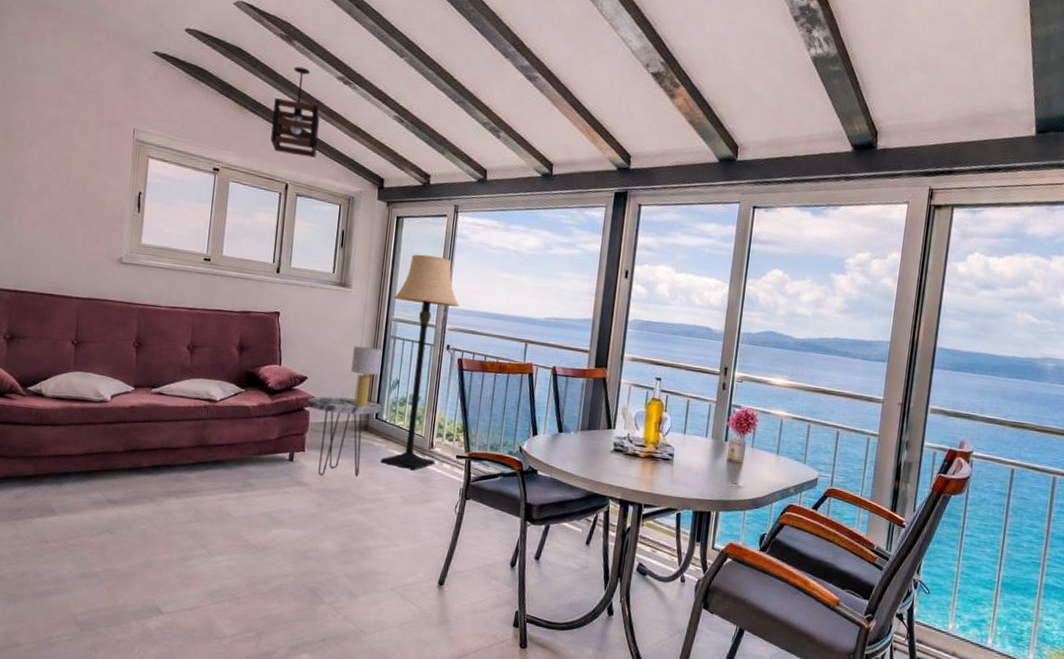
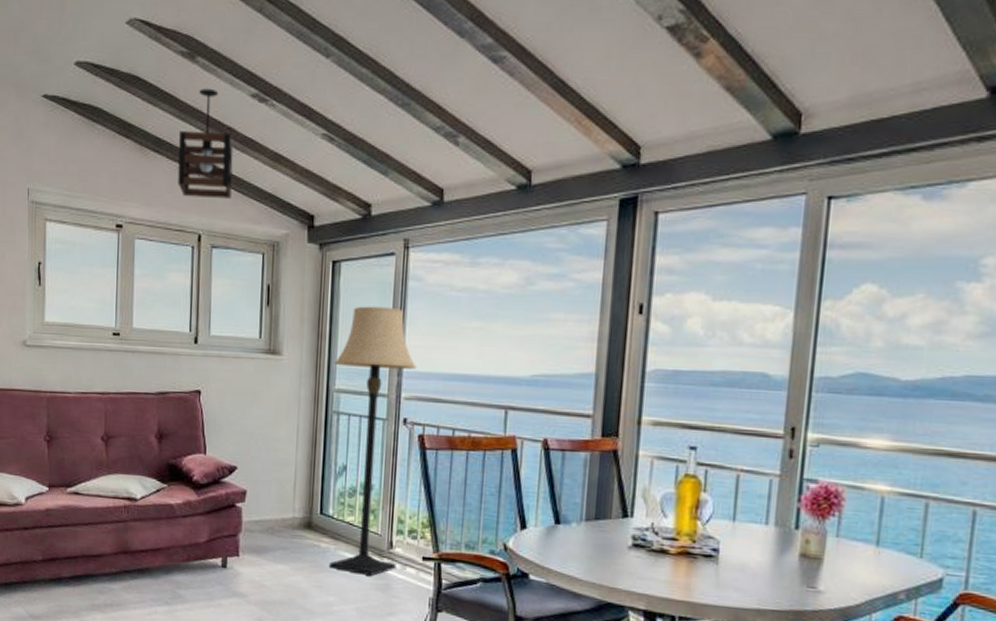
side table: present [307,396,382,476] -> none [238,489,326,585]
table lamp: present [319,346,382,407] -> none [252,426,327,500]

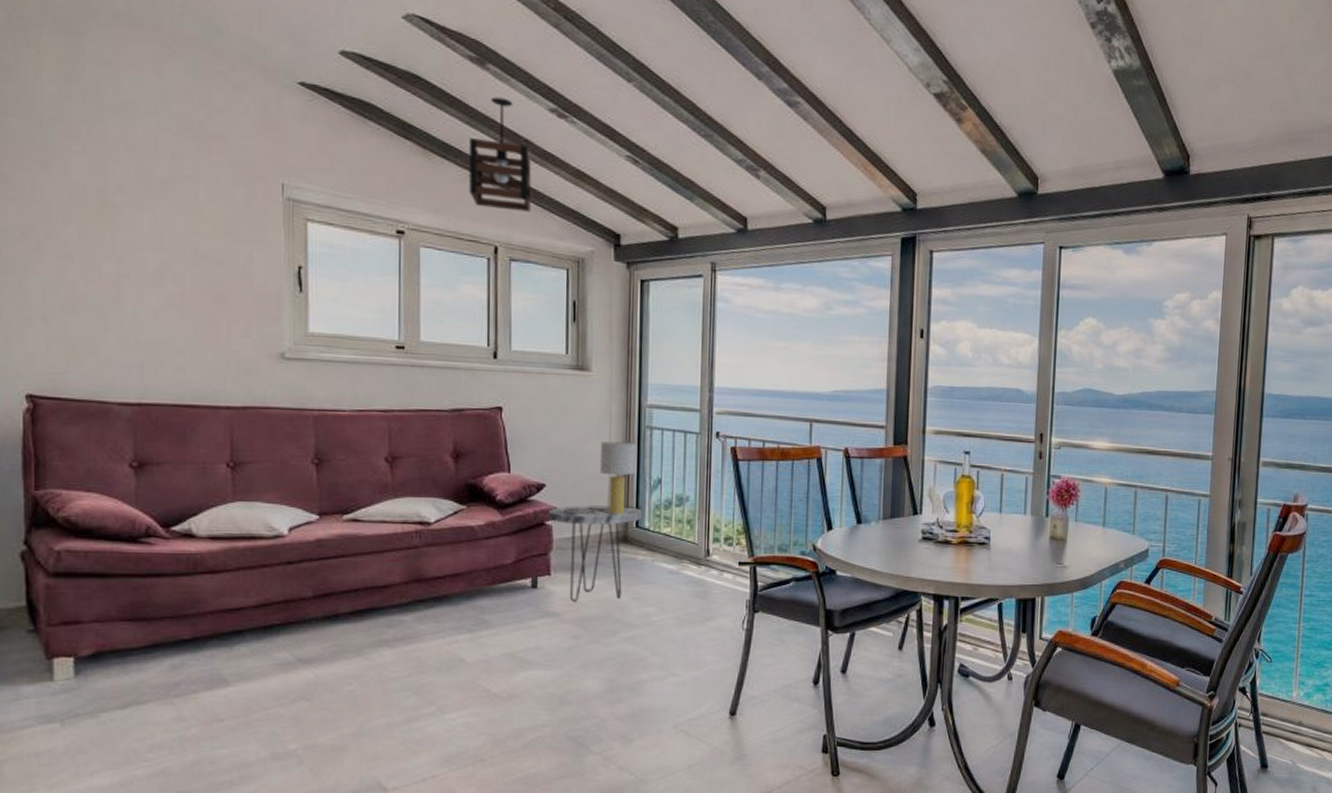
side table: none [238,489,326,585] -> present [548,505,642,602]
table lamp: none [252,426,327,500] -> present [563,441,642,515]
lamp: present [328,306,418,576] -> none [645,324,728,584]

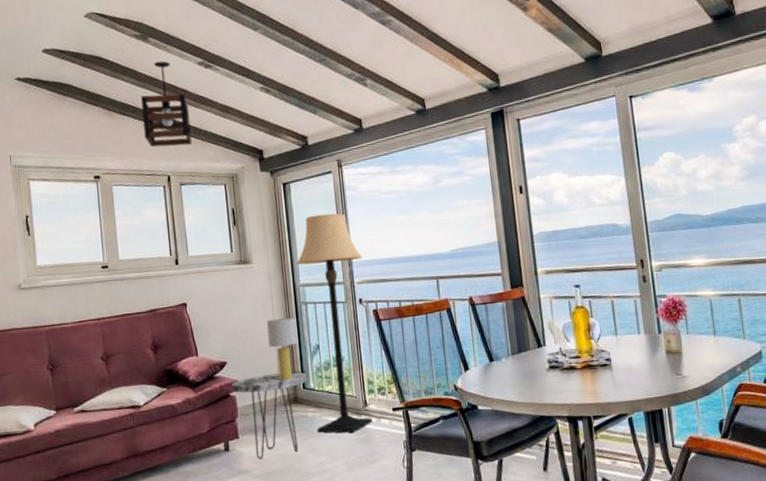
lamp: none [645,324,728,584] -> present [296,213,373,433]

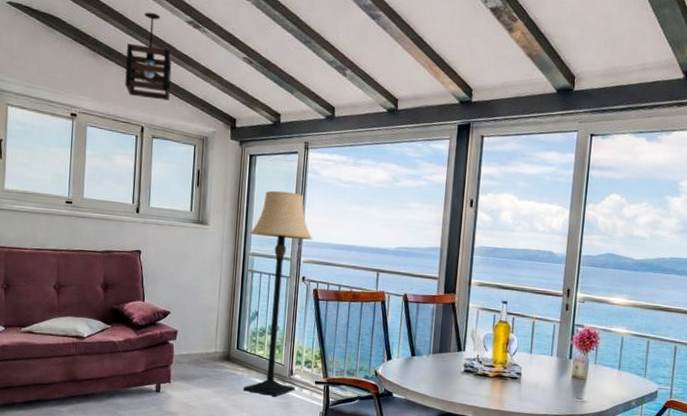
side table: present [231,372,307,459] -> none [171,329,242,405]
table lamp: present [243,317,306,384] -> none [182,280,242,339]

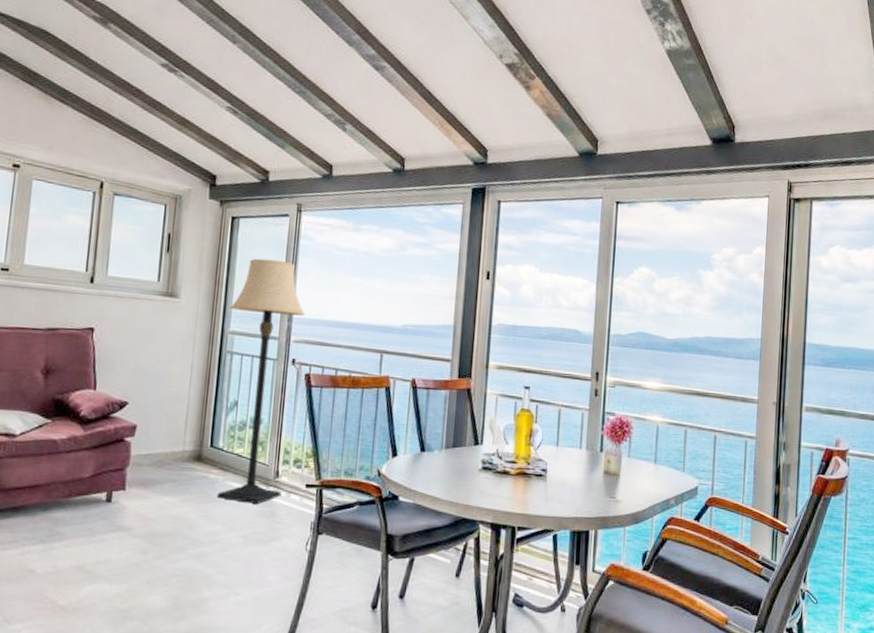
pendant light: present [125,12,172,101] -> none [82,51,141,153]

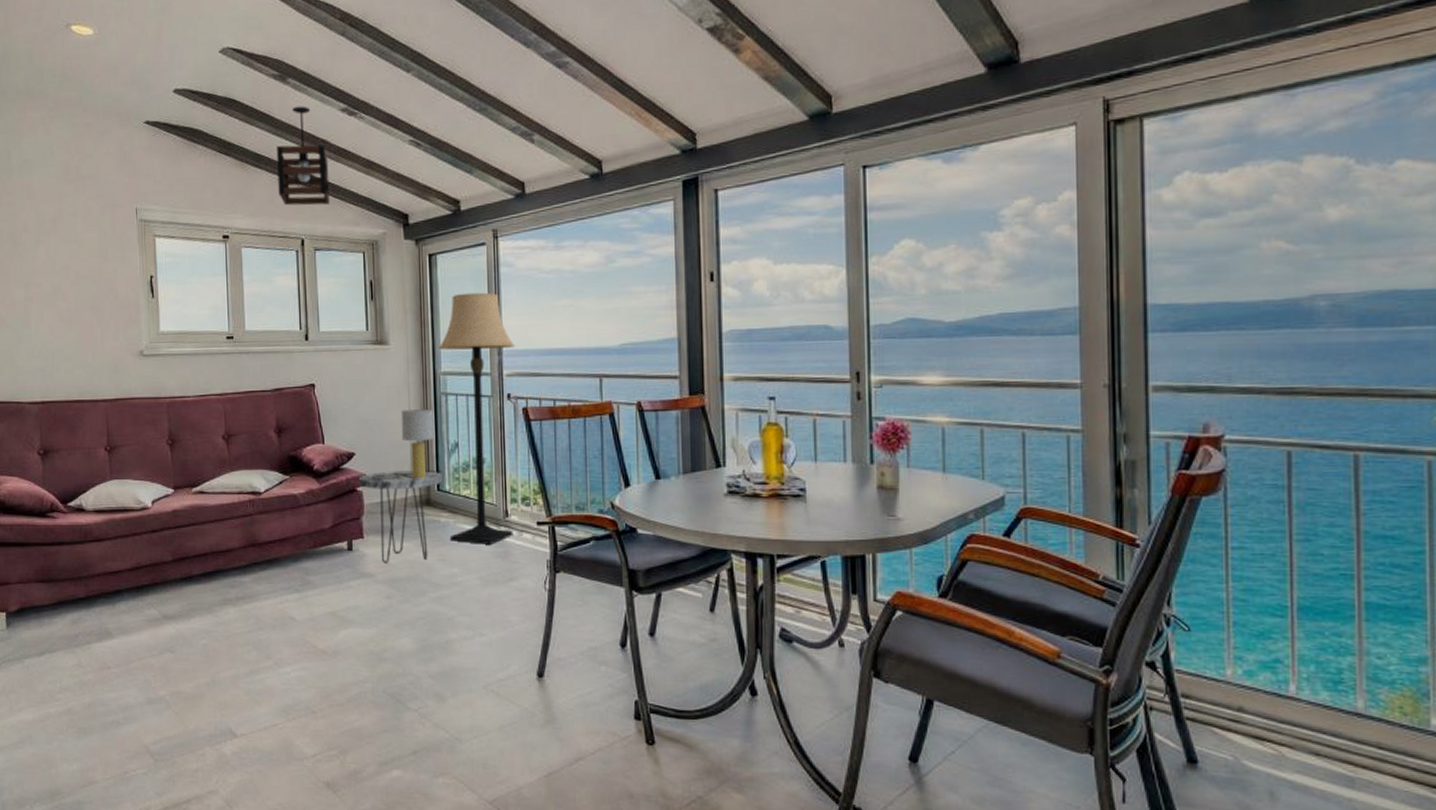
pendant light: none [82,51,141,153] -> present [276,106,330,206]
side table: none [128,423,217,517] -> present [358,471,442,563]
table lamp: none [143,364,218,434] -> present [372,409,442,479]

